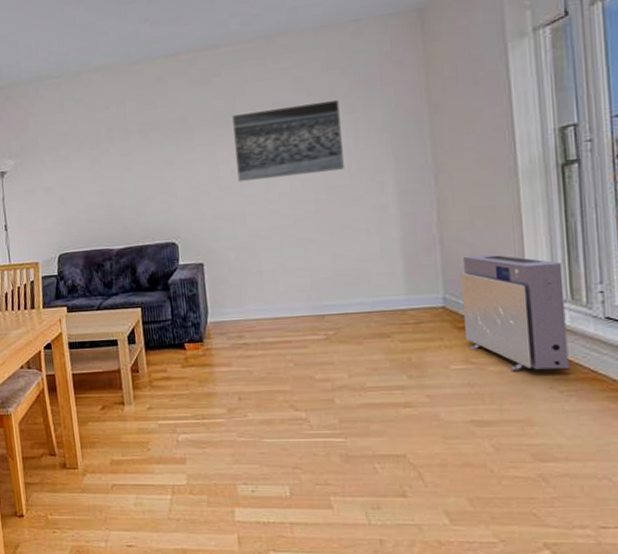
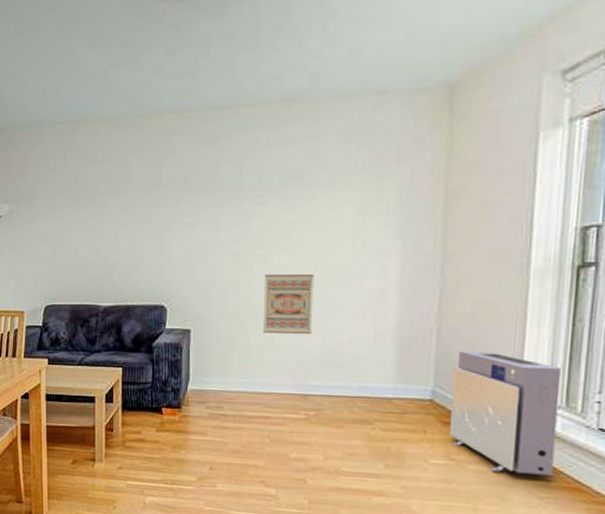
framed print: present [231,99,344,183] -> none [235,174,351,251]
wall art: none [269,197,321,259] -> present [263,273,314,334]

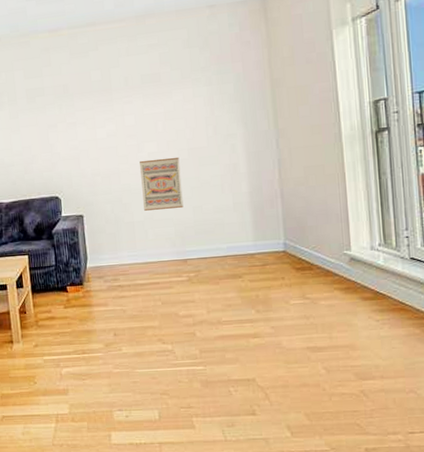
air purifier: present [449,350,562,476] -> none [297,206,385,304]

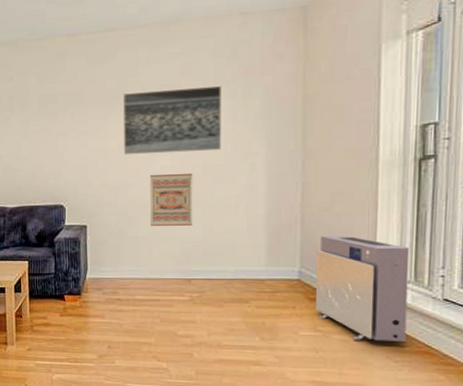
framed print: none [107,73,203,144] -> present [122,85,221,155]
air purifier: none [297,206,385,304] -> present [315,235,410,342]

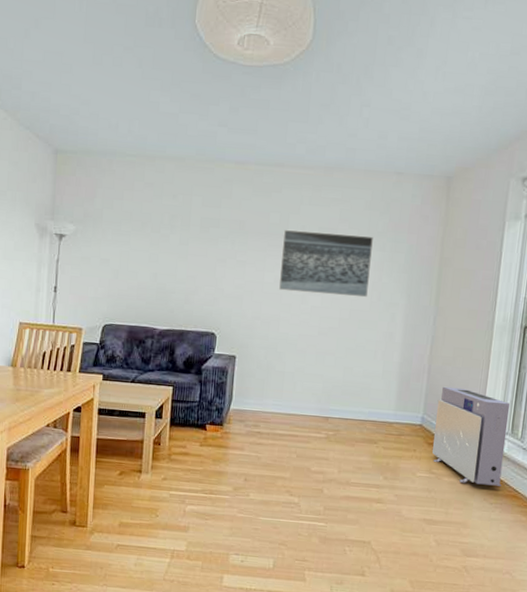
wall art: present [150,173,193,226] -> none [297,312,340,366]

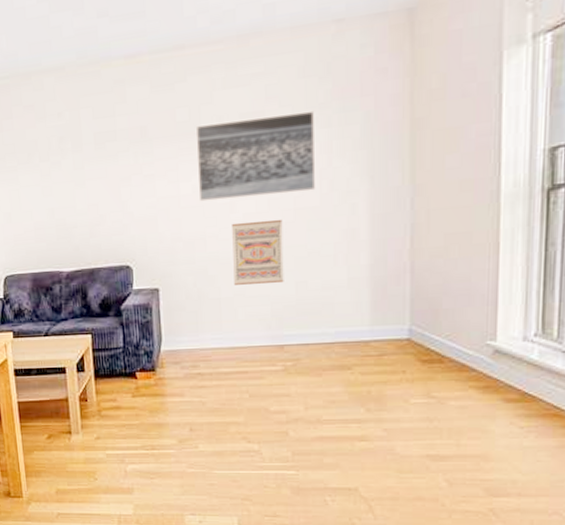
wall art: none [297,312,340,366] -> present [232,219,284,285]
air purifier: present [432,386,511,486] -> none [428,284,537,405]

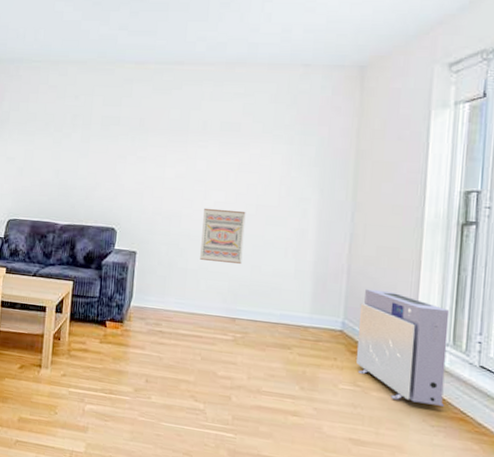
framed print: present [195,110,315,202] -> none [179,125,280,193]
air purifier: none [428,284,537,405] -> present [356,288,450,406]

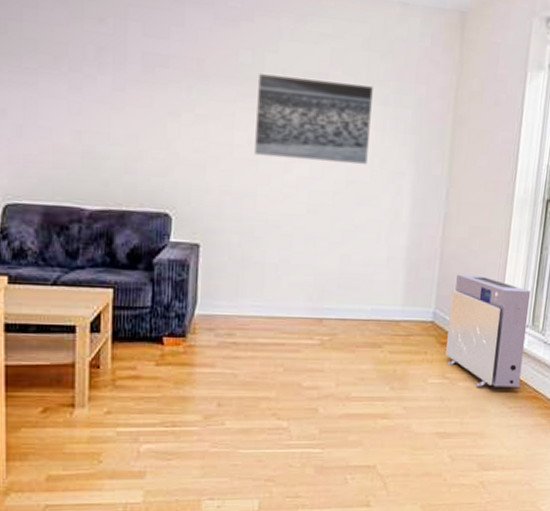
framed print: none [179,125,280,193] -> present [253,74,373,166]
wall art: present [200,208,246,264] -> none [281,184,334,253]

